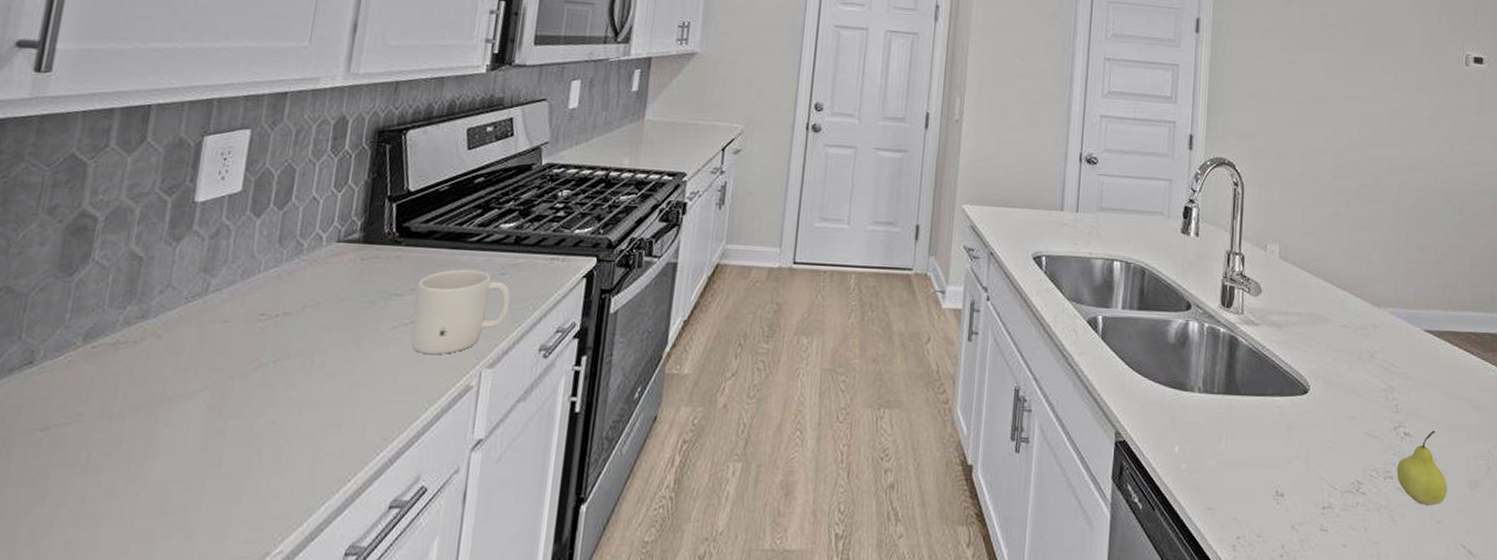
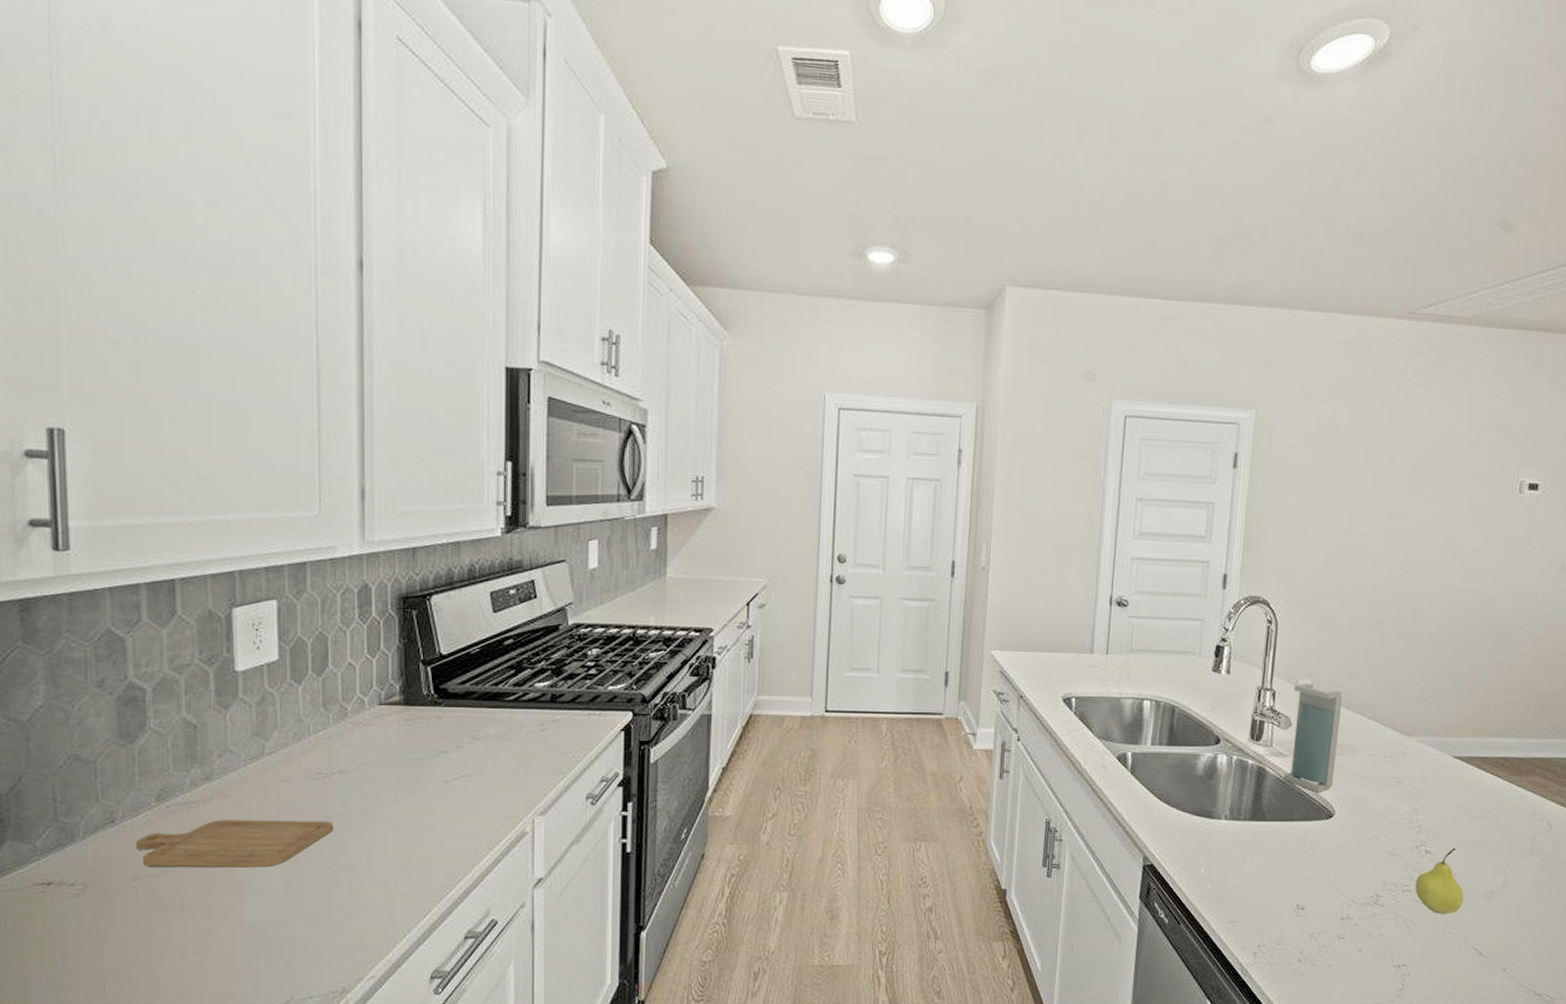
chopping board: none [49,363,267,420] -> present [135,820,333,868]
mug: present [411,269,511,355] -> none [462,726,554,805]
soap dispenser: none [1255,248,1311,366] -> present [1283,683,1343,793]

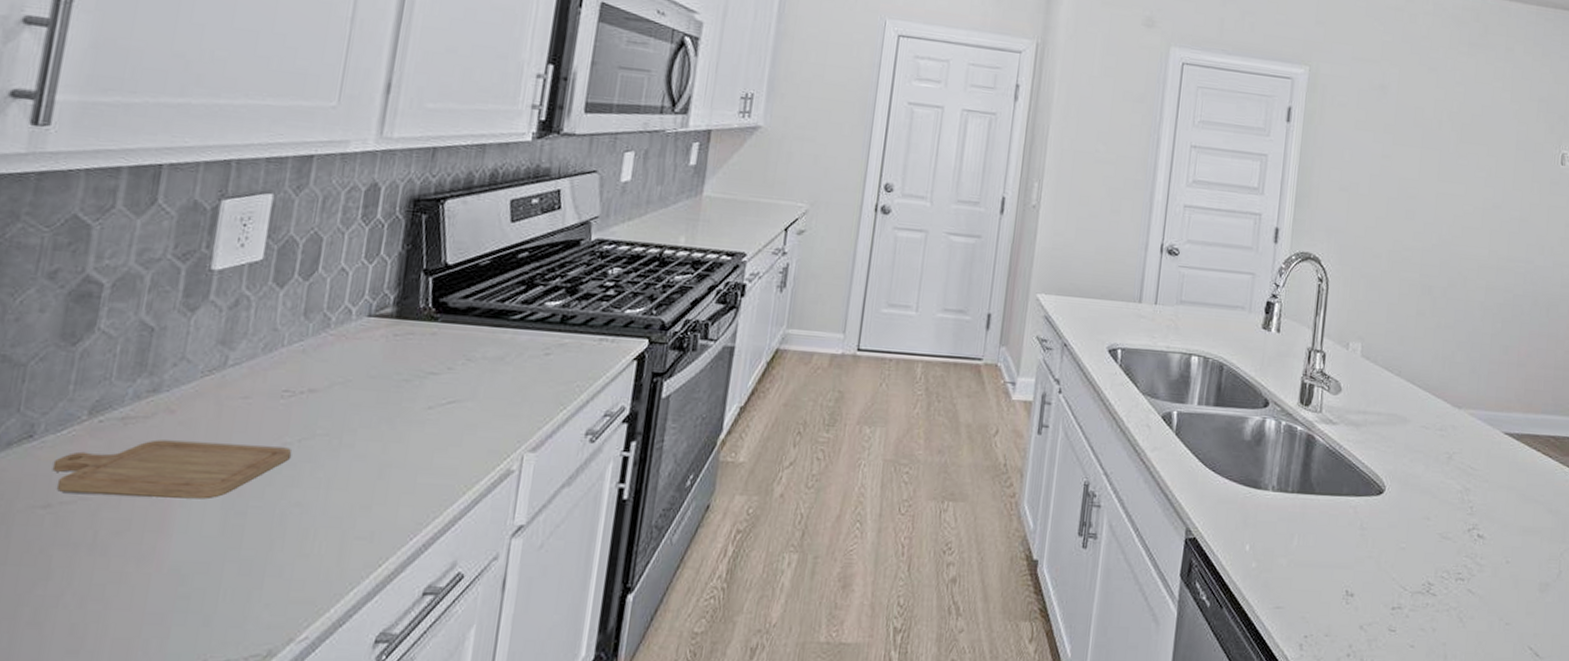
soap dispenser: present [1283,683,1343,793] -> none [1332,346,1393,466]
fruit: present [1415,847,1464,914] -> none [1468,533,1518,608]

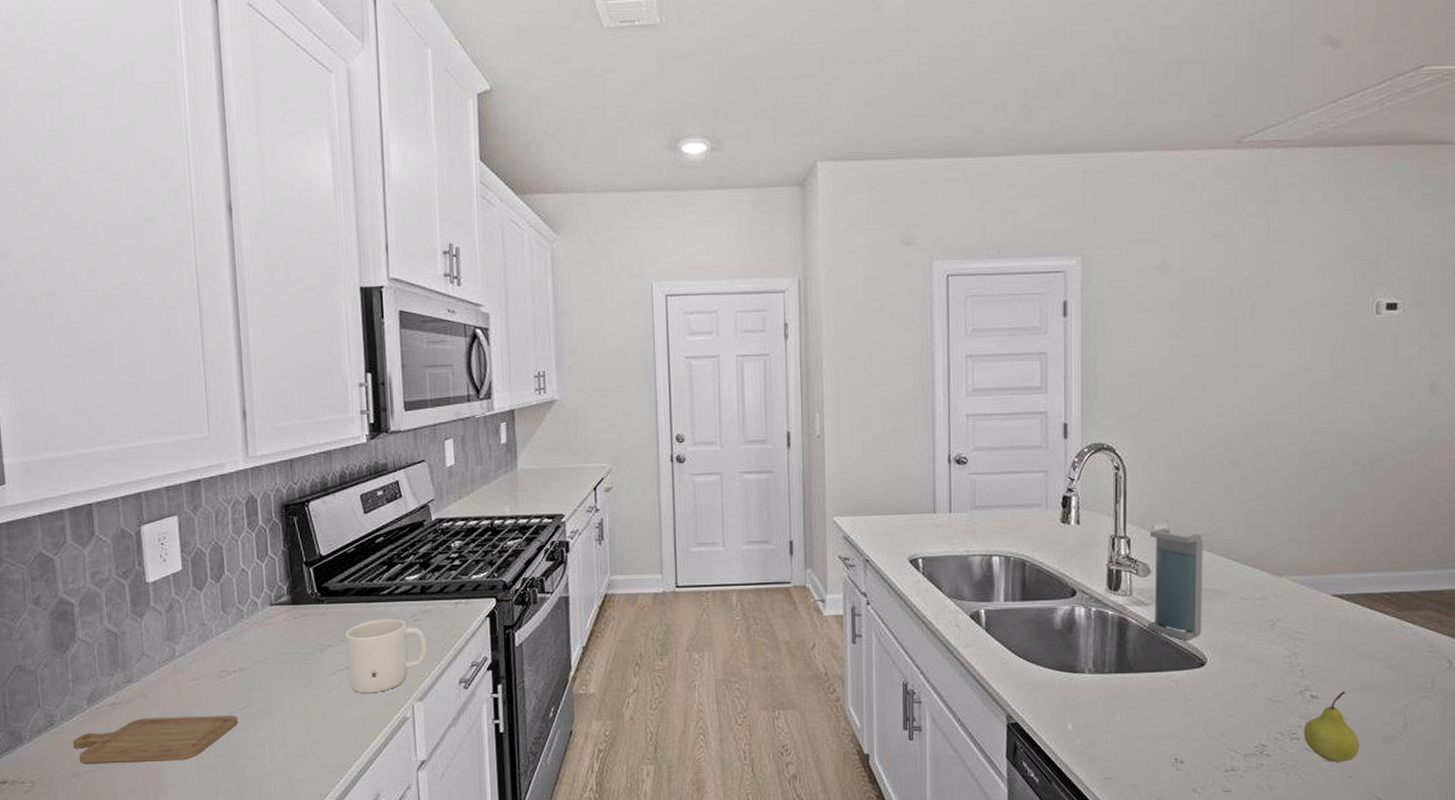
mug: none [448,348,556,438] -> present [344,618,428,694]
soap dispenser: none [1332,346,1393,466] -> present [1147,528,1203,641]
fruit: none [1468,533,1518,608] -> present [1303,691,1360,762]

